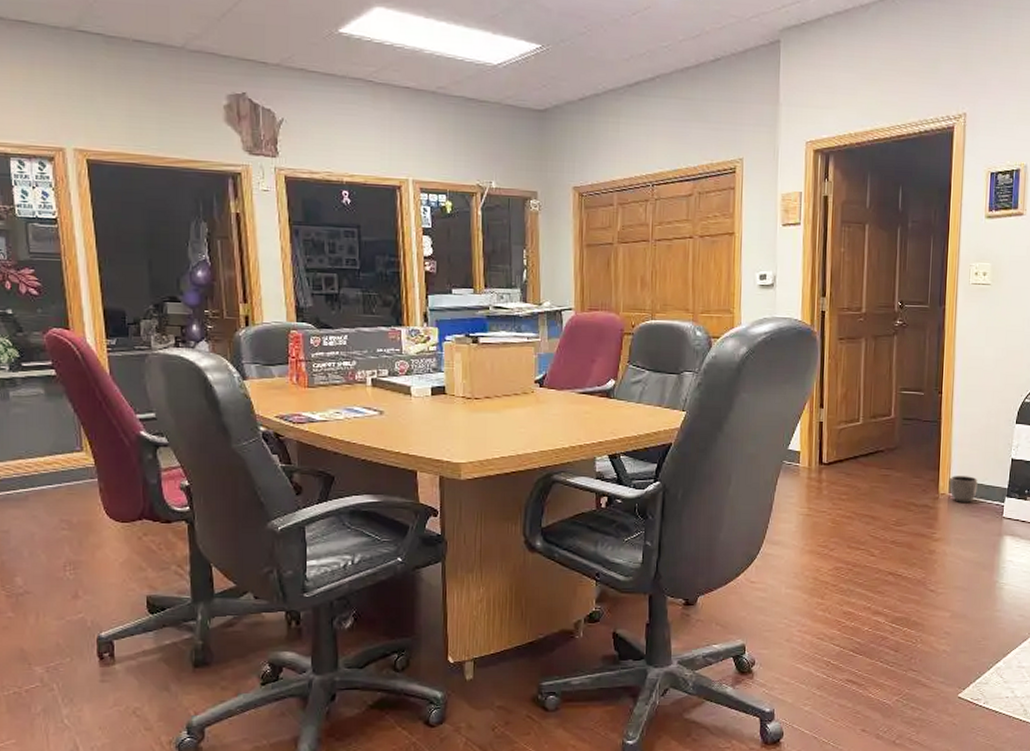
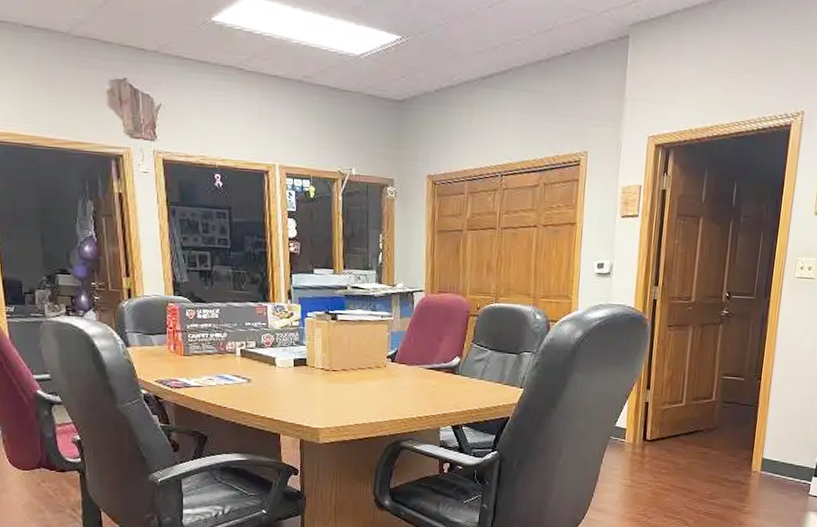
planter: present [950,476,978,502] -> none [762,455,789,480]

